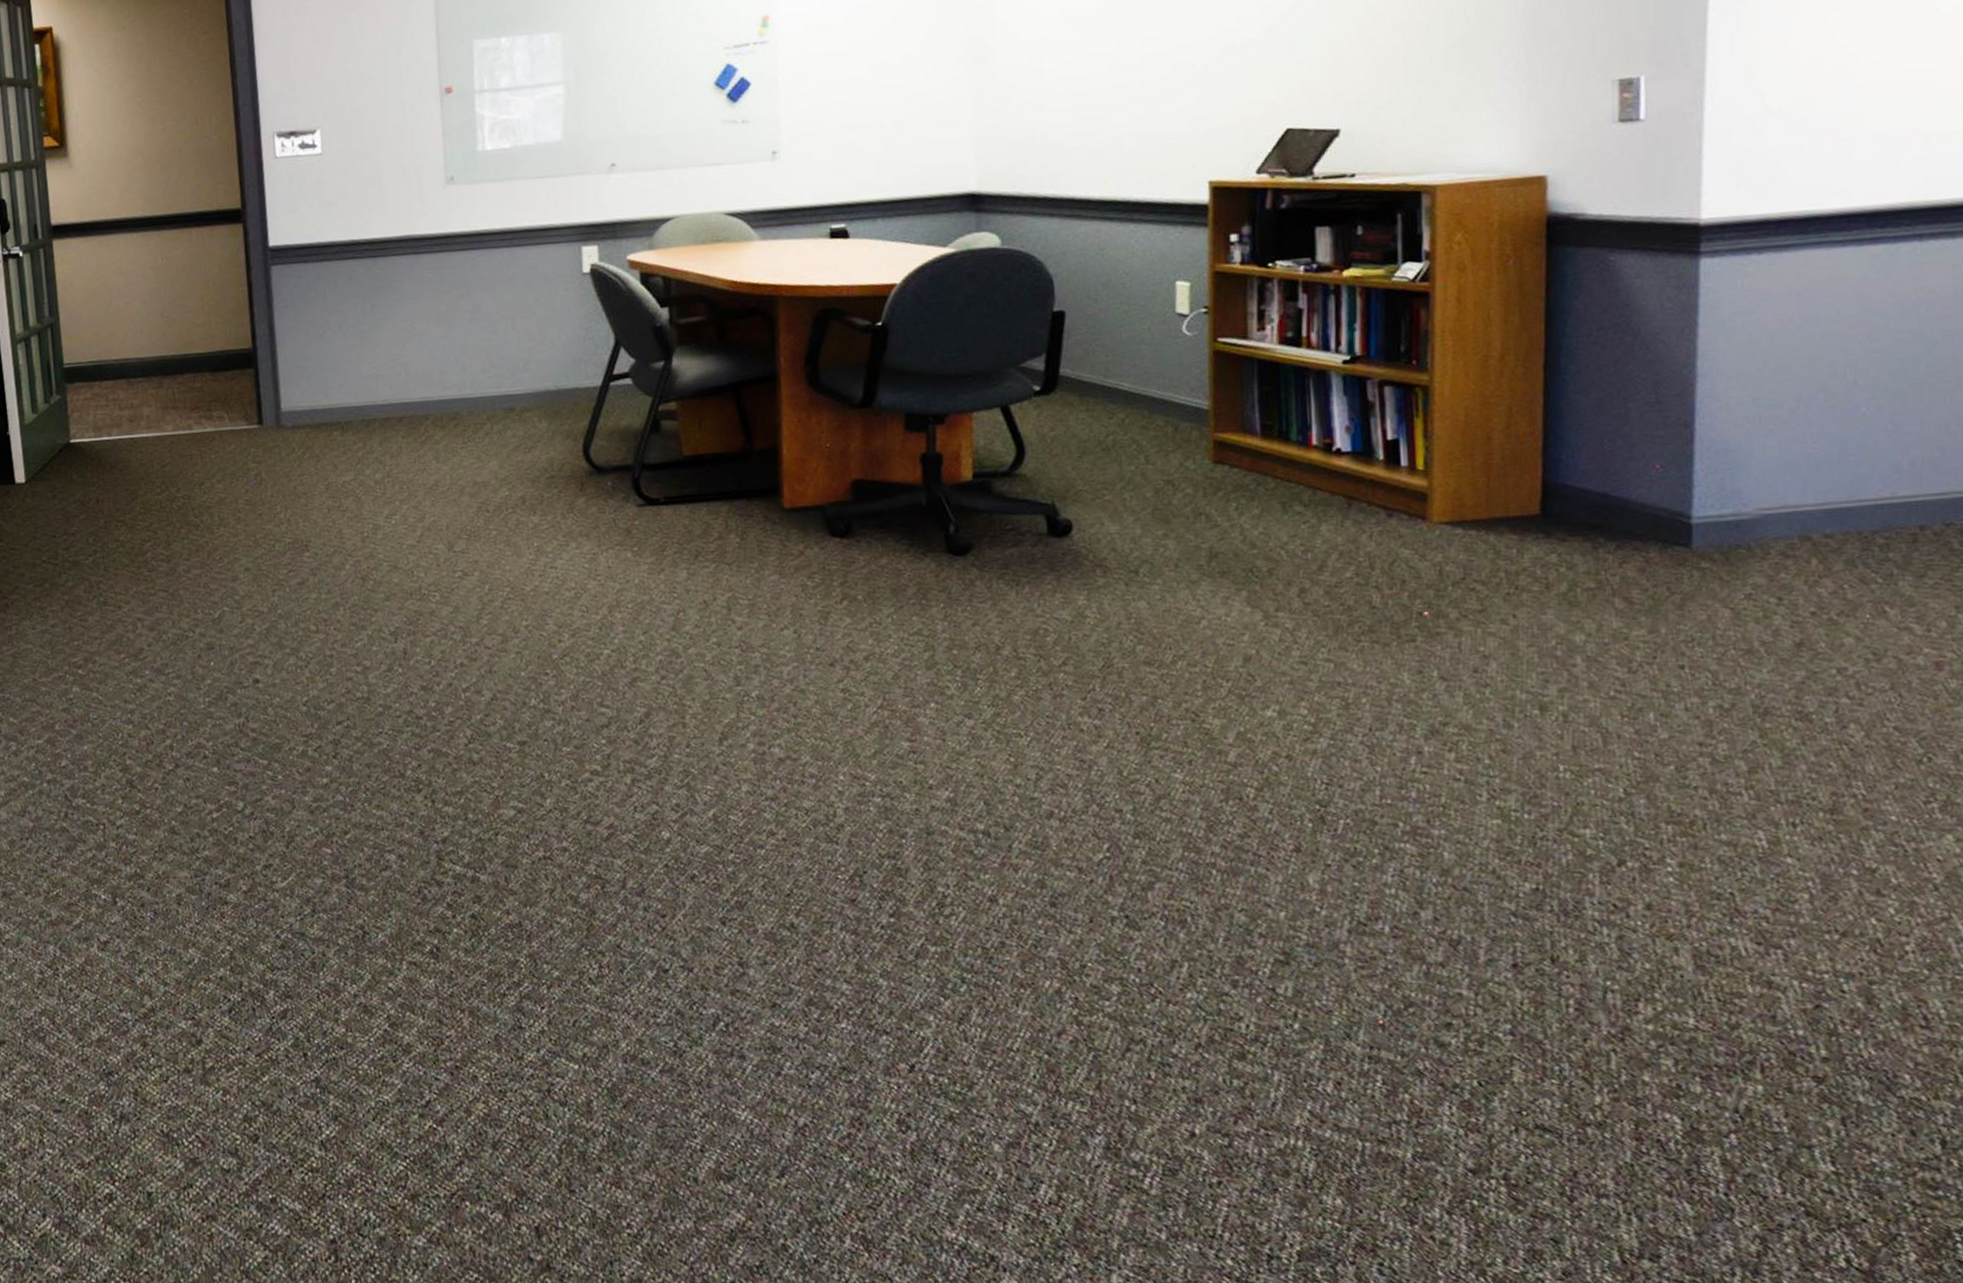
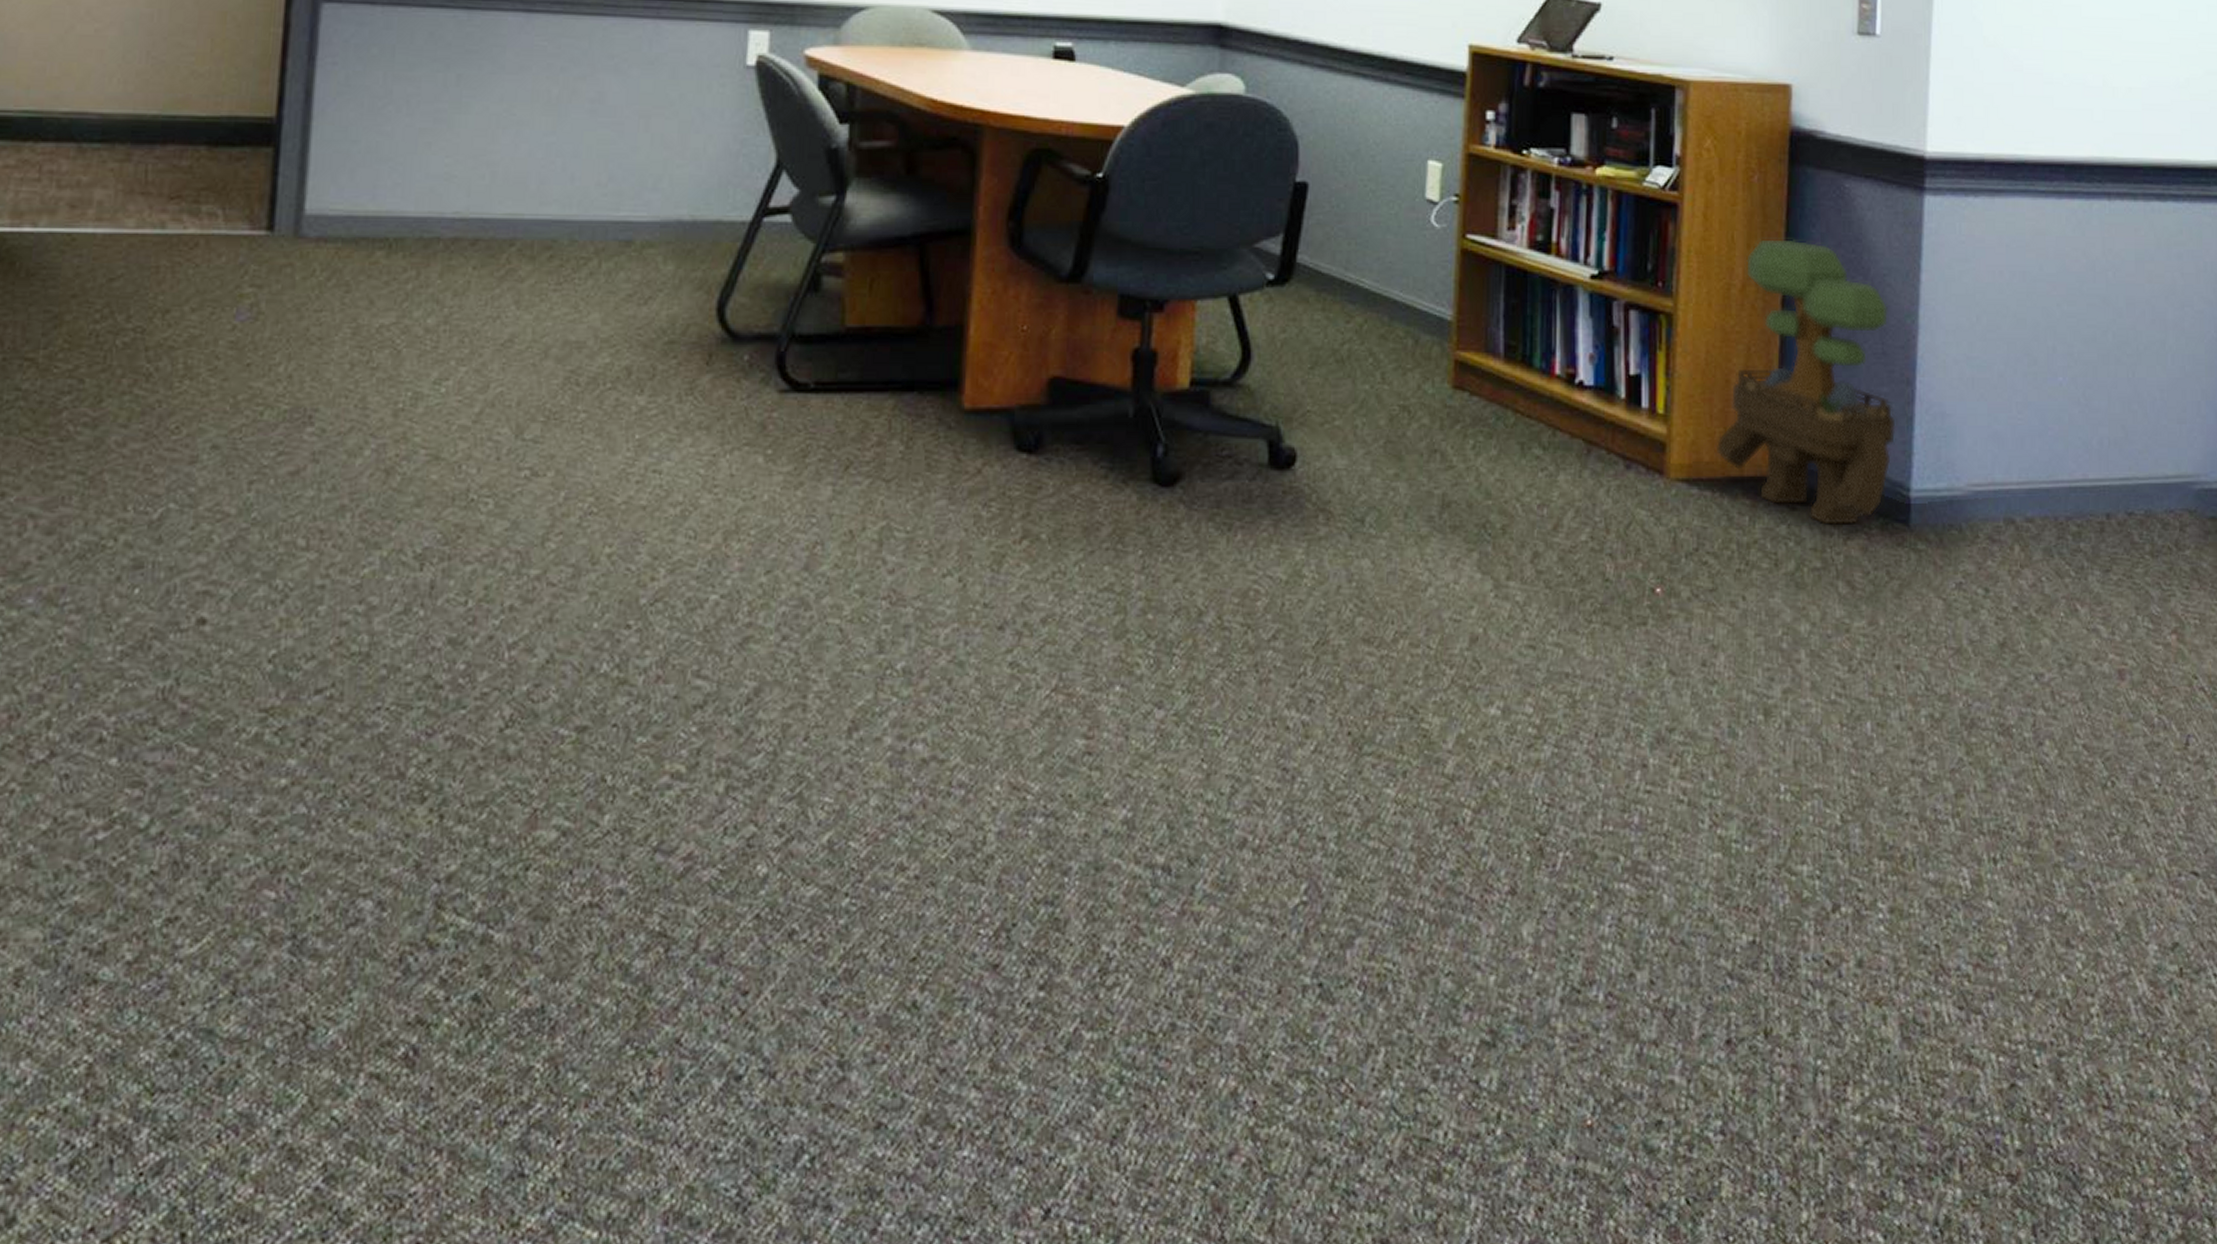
potted tree: none [1479,310,1674,553] -> present [1715,237,1896,526]

